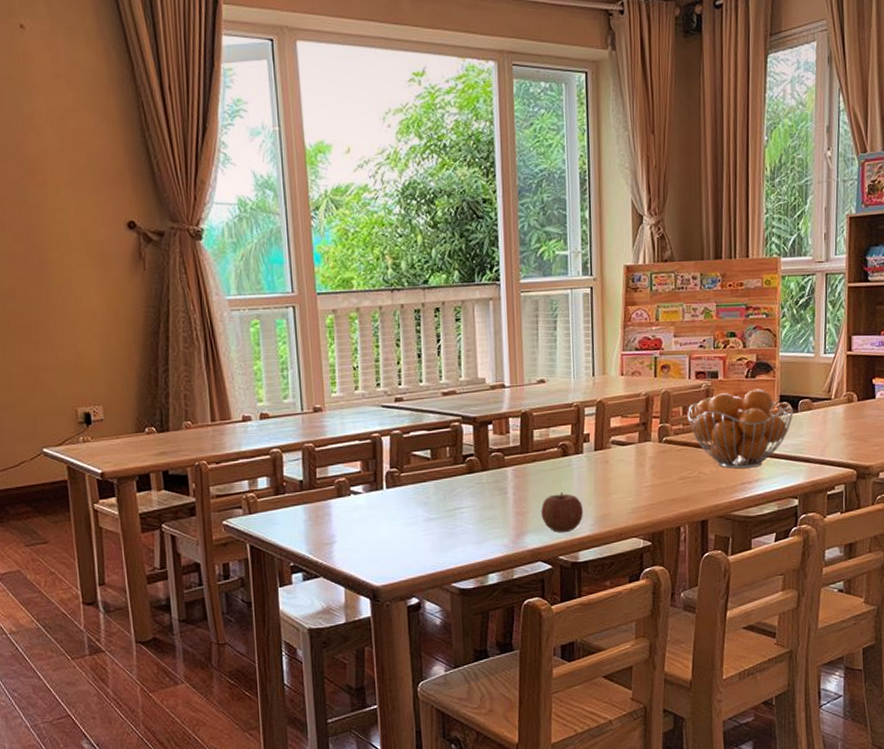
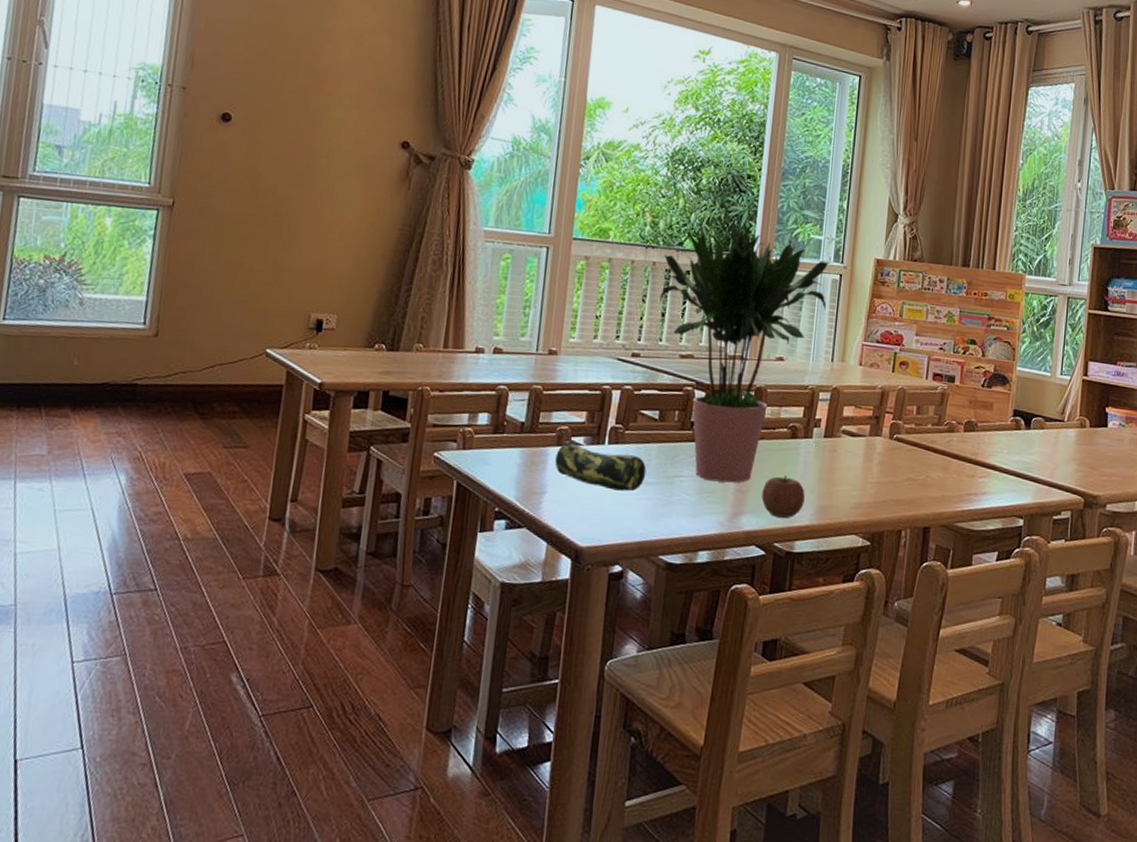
pencil case: none [338,492,427,531] -> present [555,441,647,492]
potted plant: none [410,253,582,508] -> present [659,224,833,483]
fruit basket: present [687,389,794,469] -> none [920,398,1027,480]

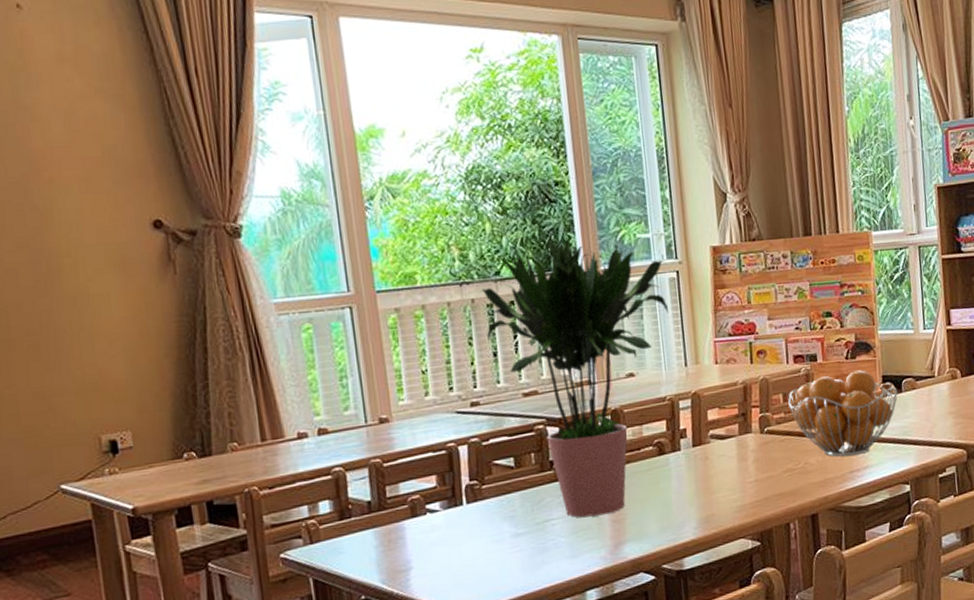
pencil case: present [555,441,647,492] -> none [413,509,515,551]
apple: present [761,476,805,518] -> none [639,495,685,539]
fruit basket: none [920,398,1027,480] -> present [788,370,898,457]

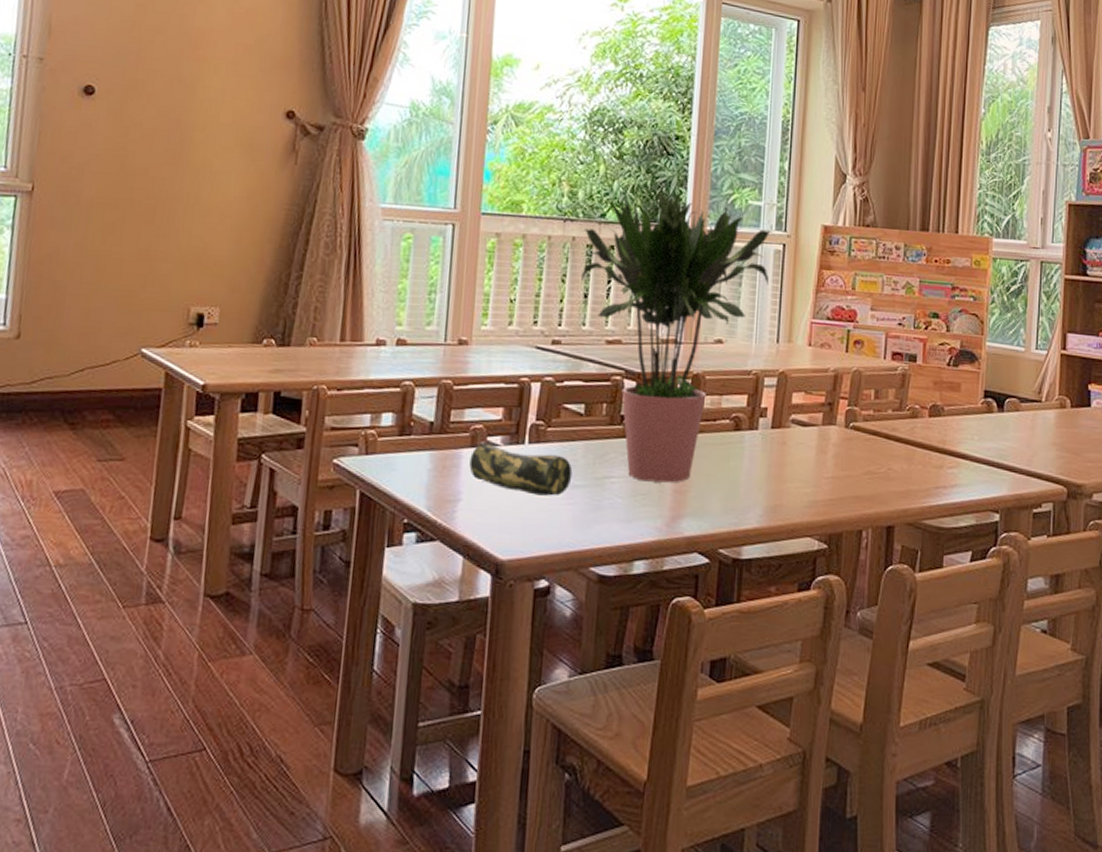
pencil case: none [413,509,515,551] -> present [469,442,573,496]
fruit basket: present [788,370,898,457] -> none [879,379,999,470]

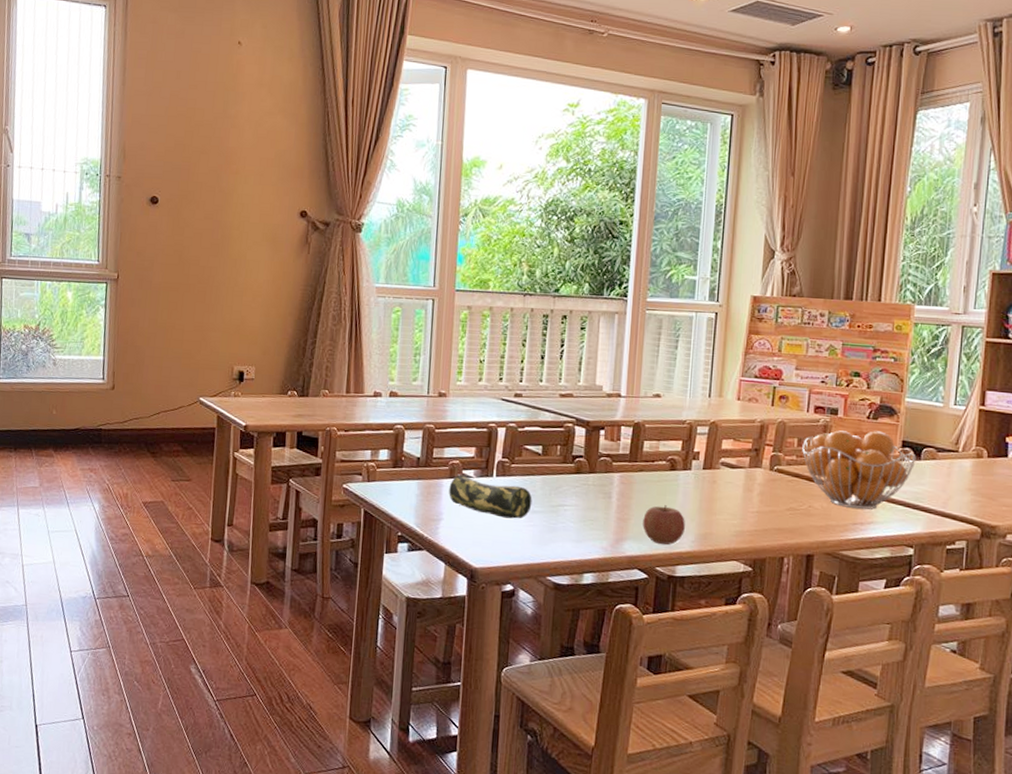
potted plant: present [581,191,775,483] -> none [539,269,708,512]
apple: none [703,473,752,521] -> present [643,505,685,545]
fruit basket: none [879,379,999,470] -> present [802,430,916,510]

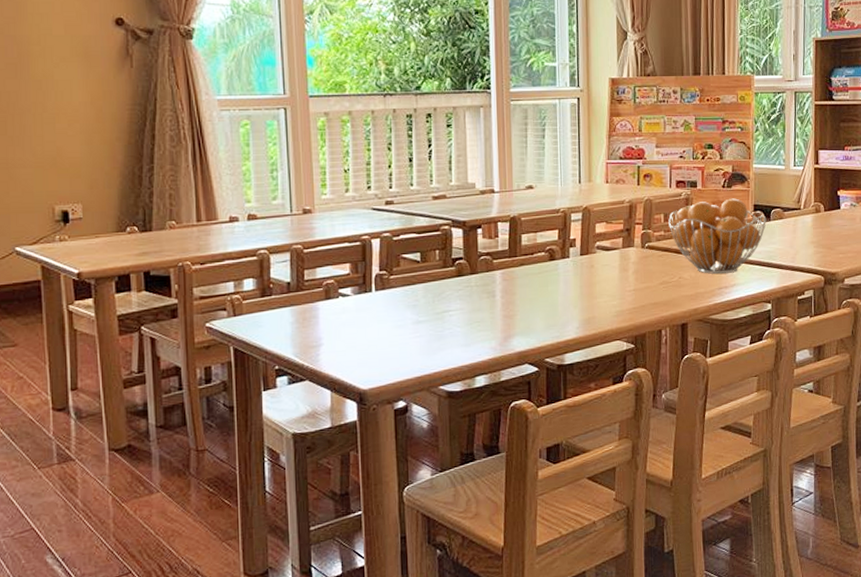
pencil case: present [449,474,532,519] -> none [326,294,416,334]
apple: present [643,505,685,545] -> none [528,296,569,335]

